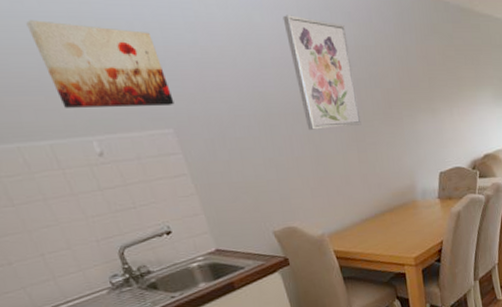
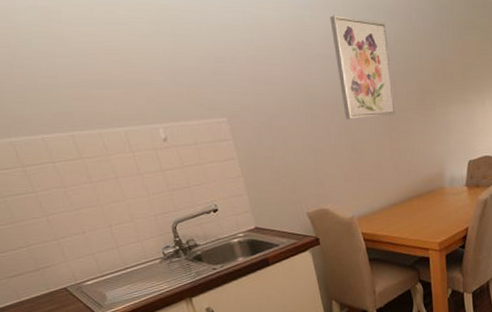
wall art: present [26,20,175,108] -> none [116,26,230,99]

